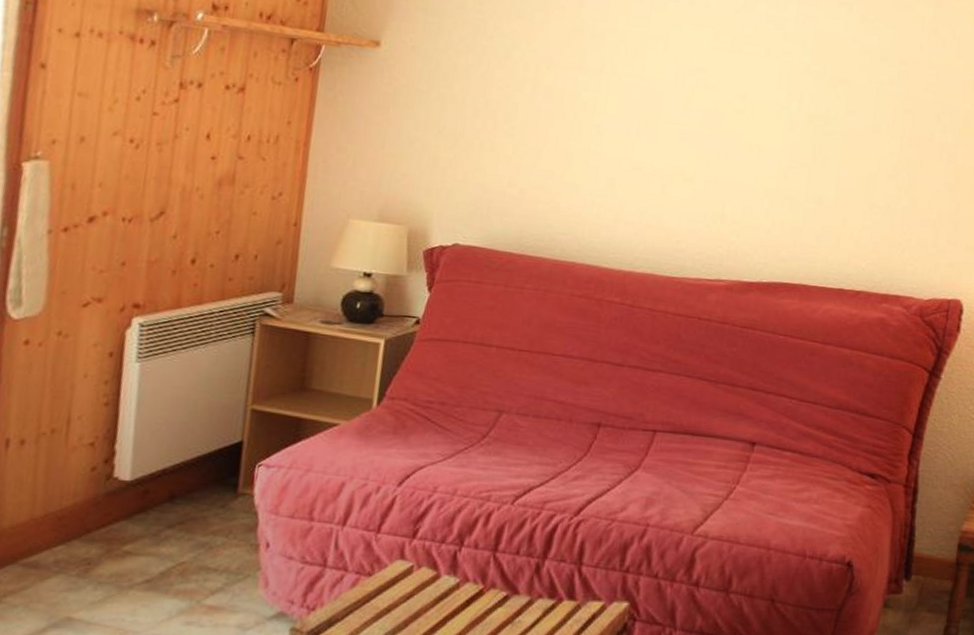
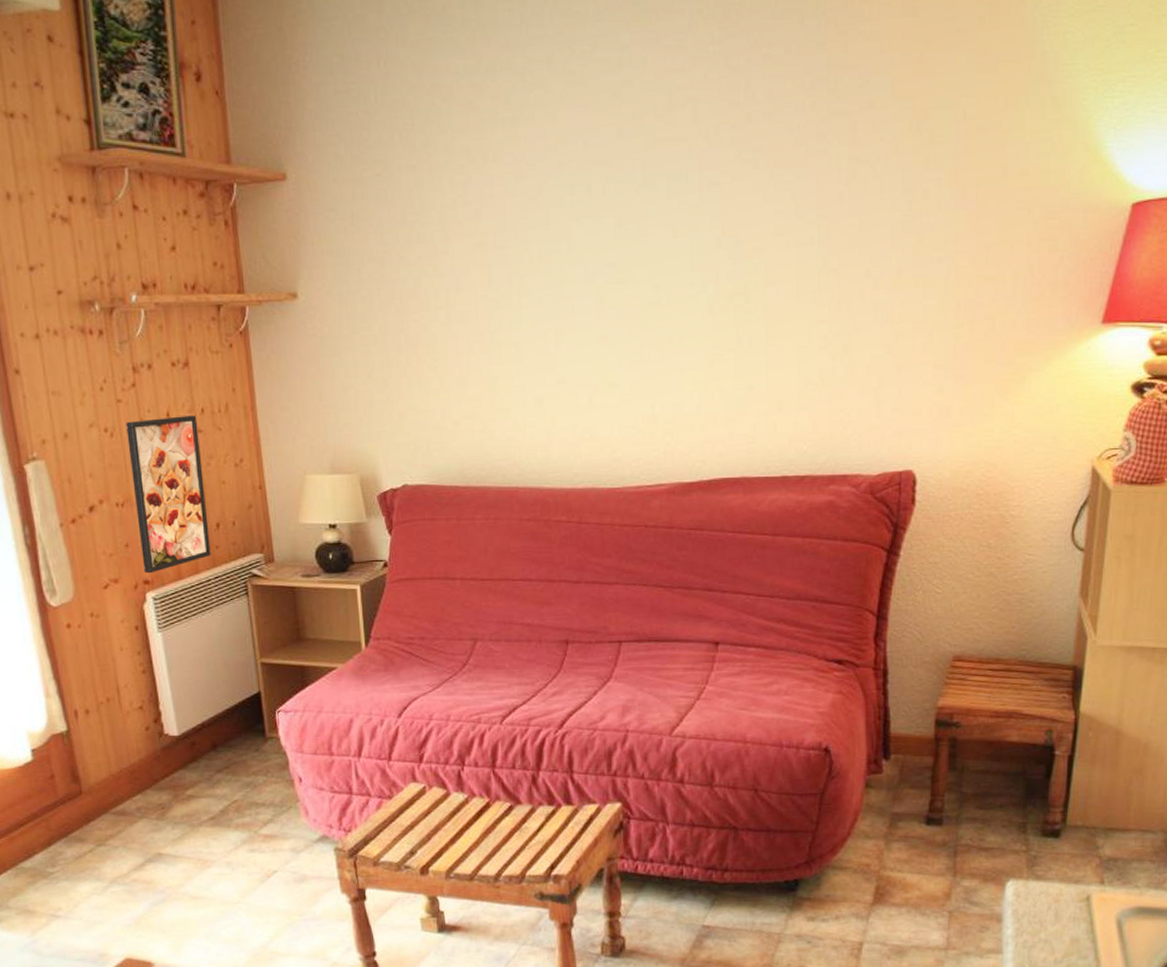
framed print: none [137,136,241,298] -> present [126,416,211,574]

